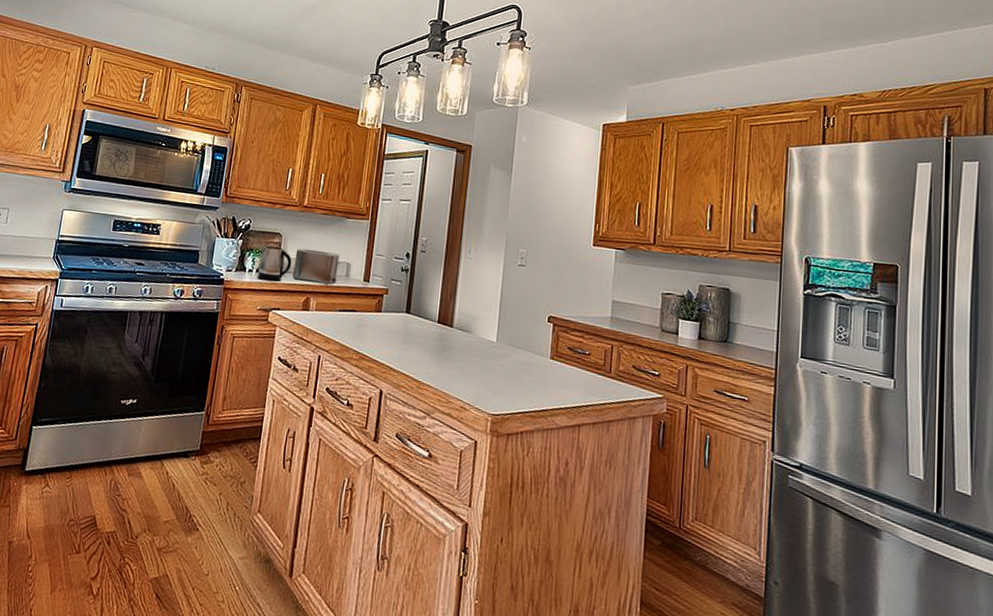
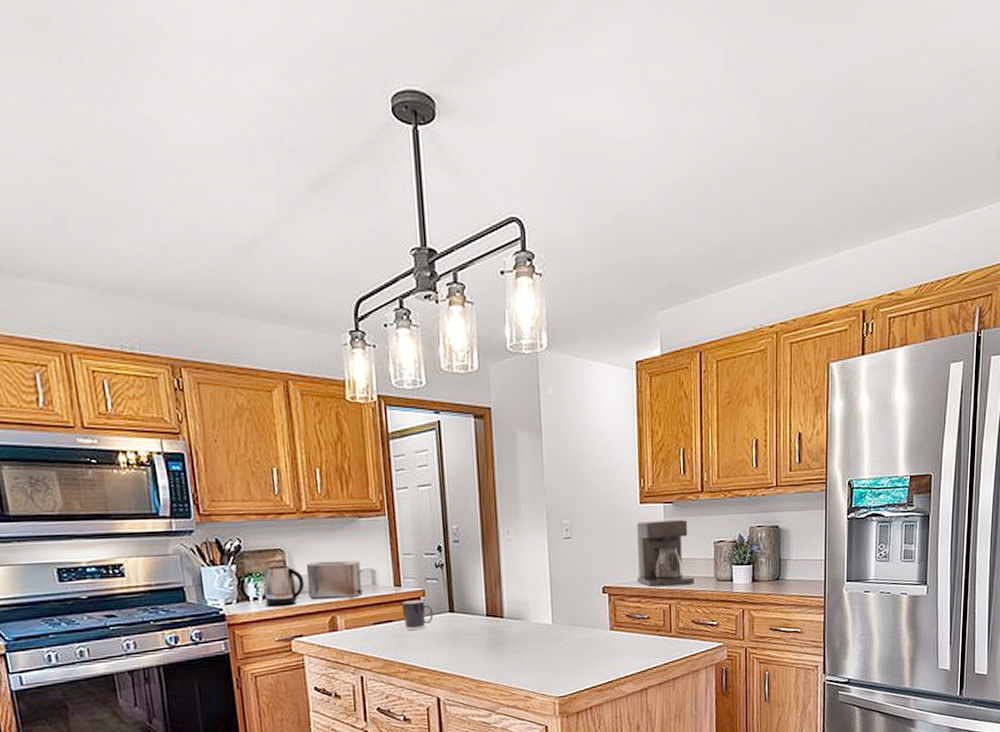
mug: none [365,295,392,324] -> present [401,600,434,631]
coffee maker: none [581,262,639,331] -> present [636,520,695,588]

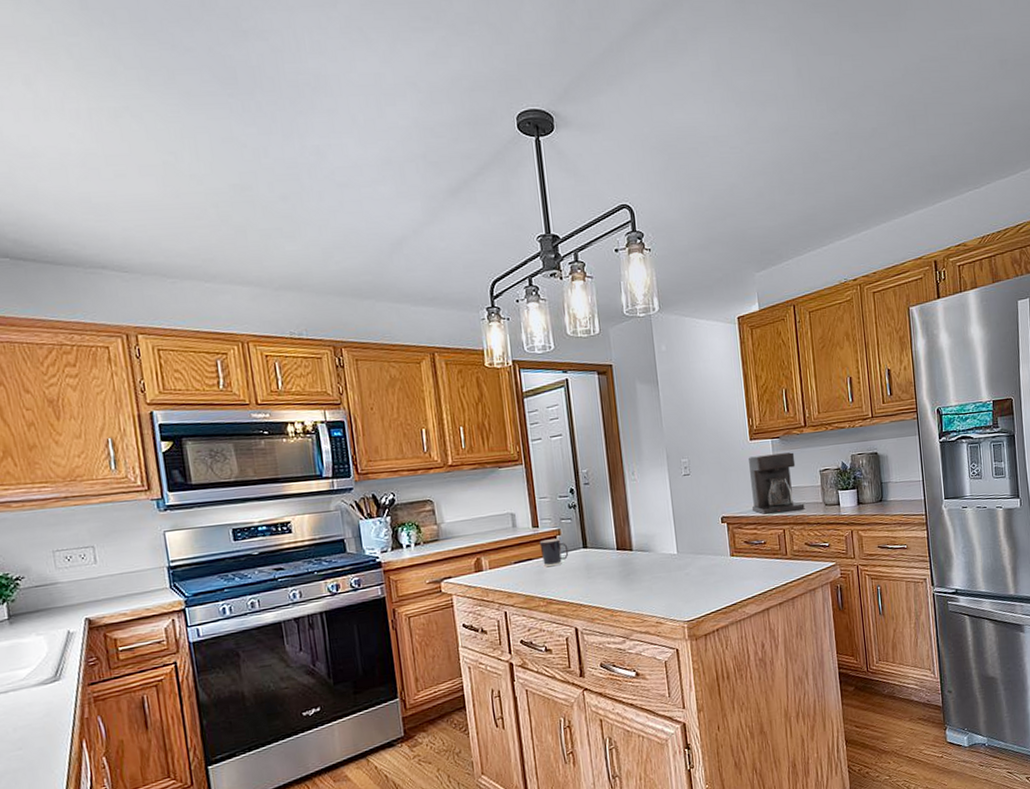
kettle: present [262,564,305,608] -> none [414,513,452,554]
toaster: present [306,560,363,600] -> none [453,506,504,544]

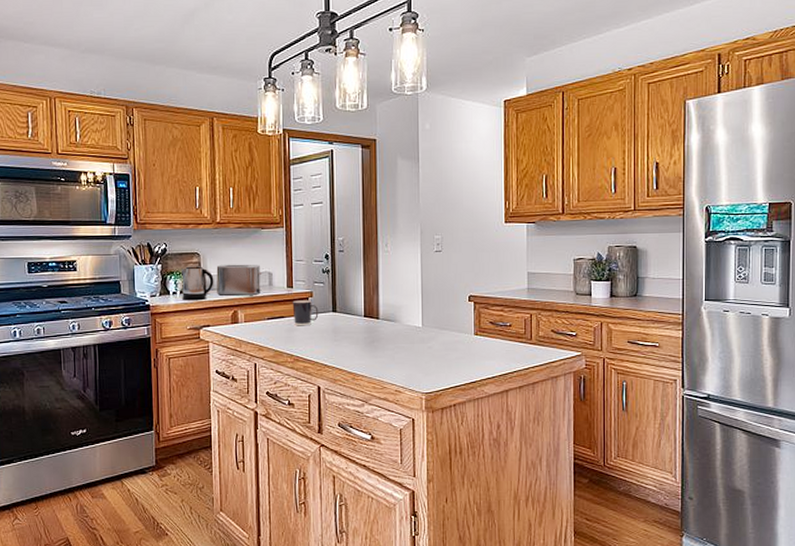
kettle: none [414,513,452,554] -> present [181,265,214,301]
toaster: none [453,506,504,544] -> present [216,264,263,297]
coffee maker: present [749,452,805,515] -> none [500,238,555,298]

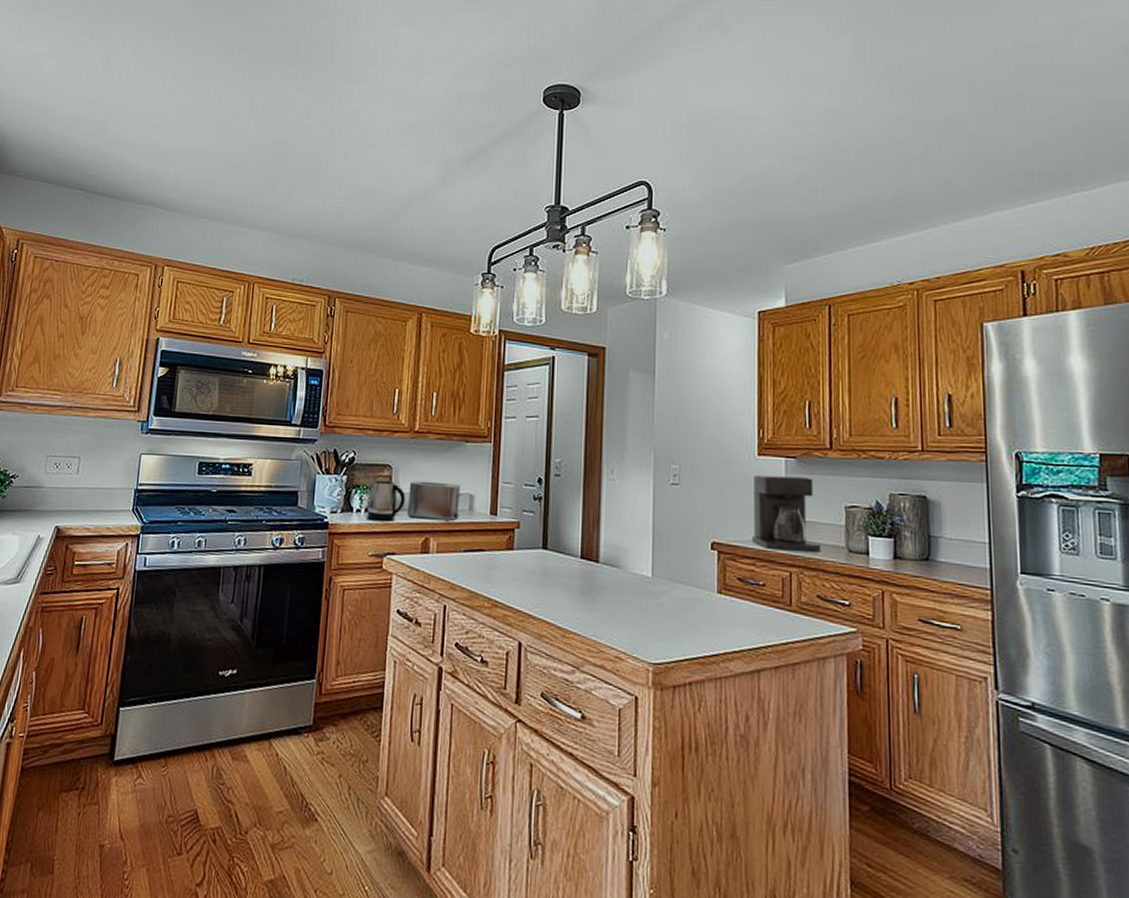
mug: present [292,300,319,326] -> none [494,531,526,564]
coffee maker: none [500,238,555,298] -> present [751,475,821,553]

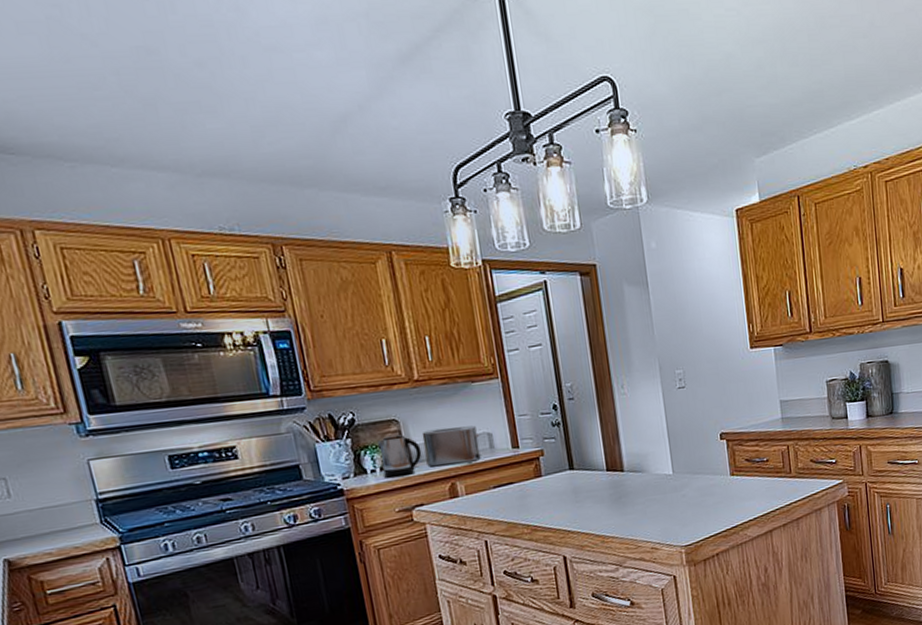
coffee maker: present [751,475,821,553] -> none [749,361,810,431]

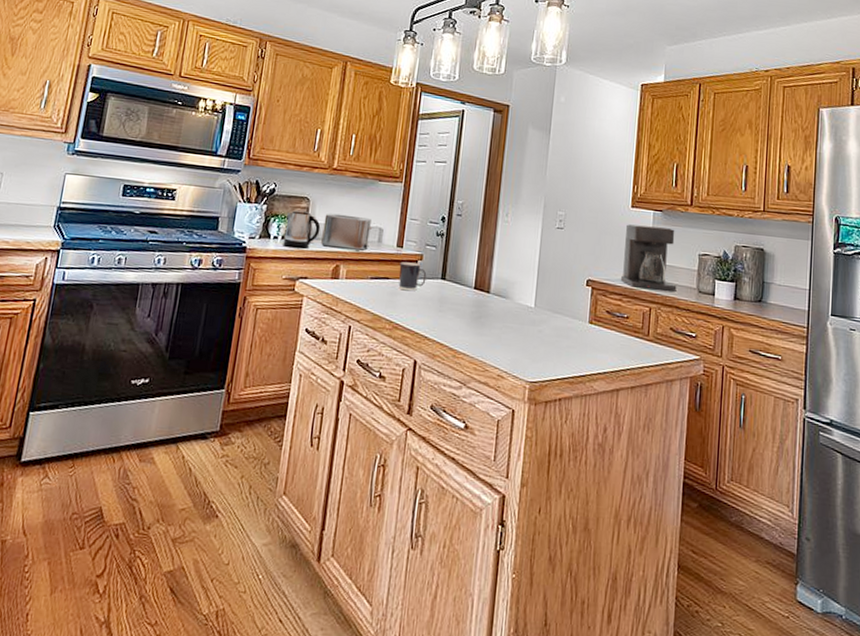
mug: none [520,459,554,492] -> present [398,261,427,292]
coffee maker: none [749,361,810,431] -> present [620,224,677,293]

